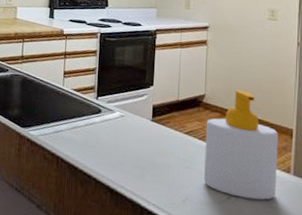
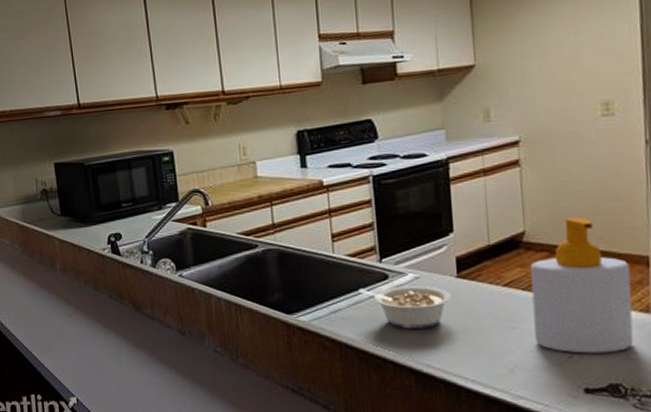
legume: none [78,117,145,157] -> present [359,285,451,329]

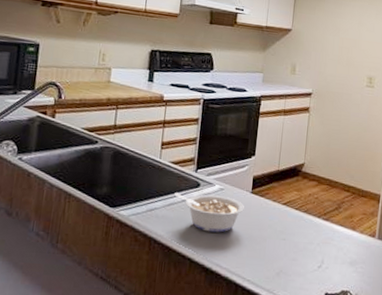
soap bottle: present [530,217,634,354] -> none [298,157,368,266]

